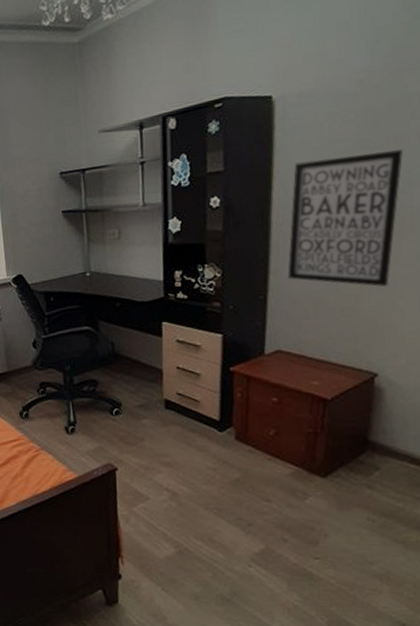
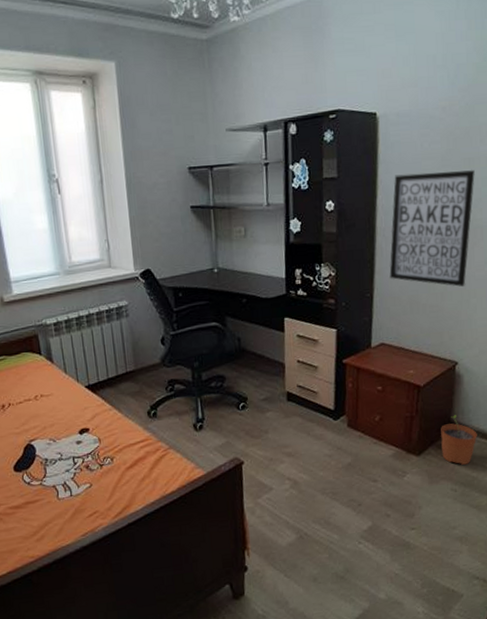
plant pot: none [354,434,404,492] -> present [441,415,477,465]

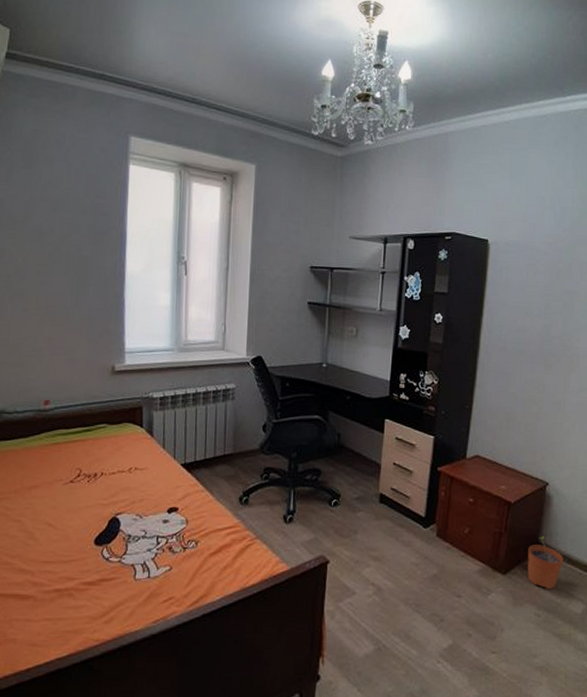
wall art: present [389,169,475,287] -> none [489,297,574,409]

